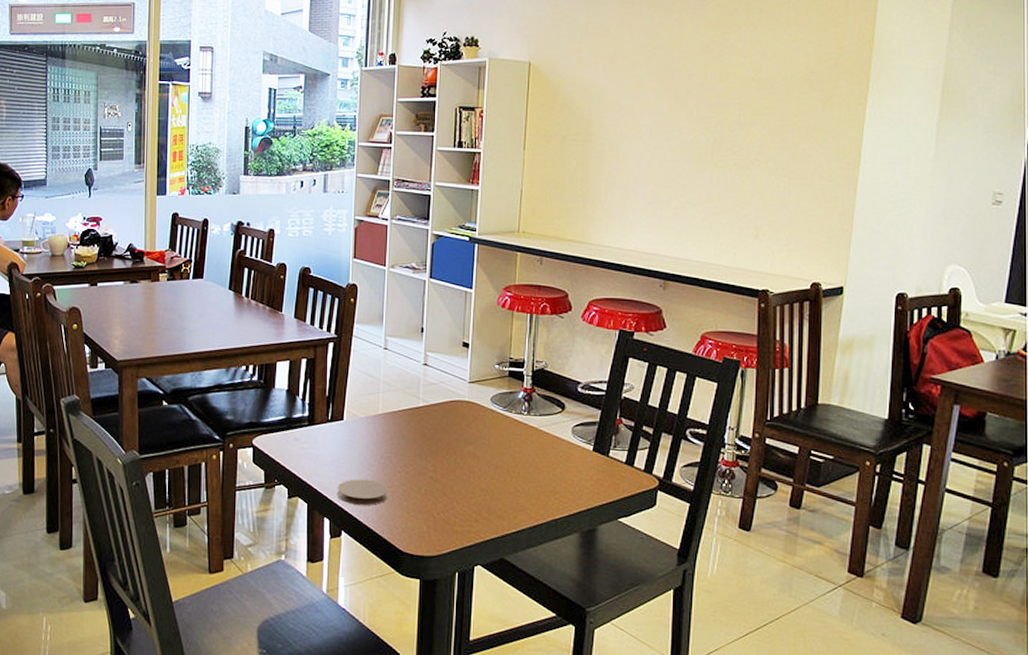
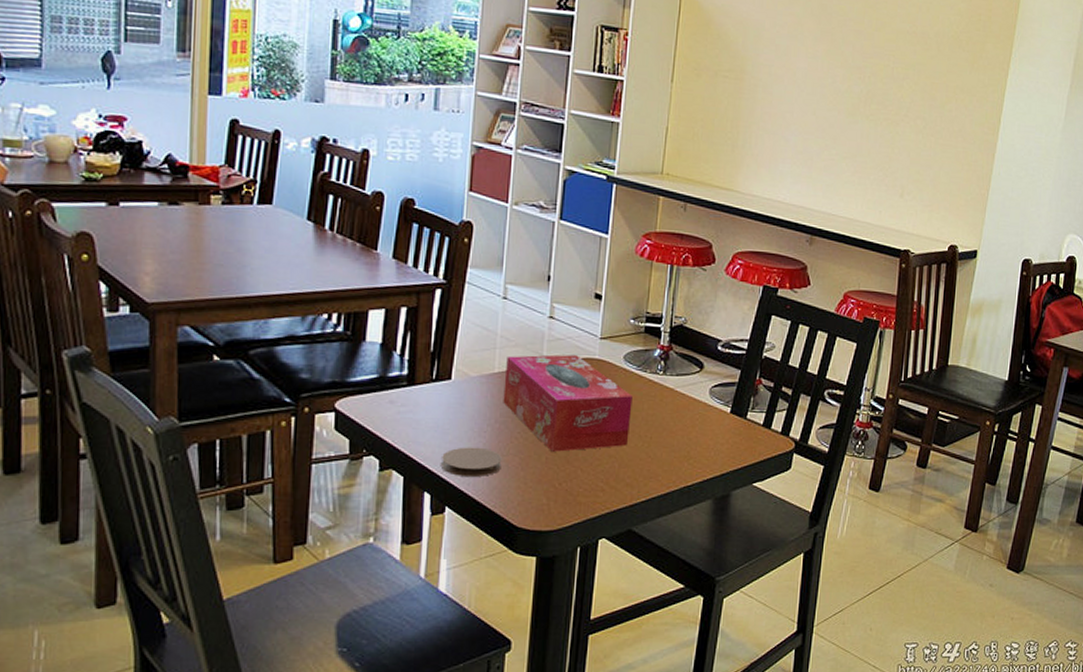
tissue box: none [387,397,500,485] -> present [503,354,633,452]

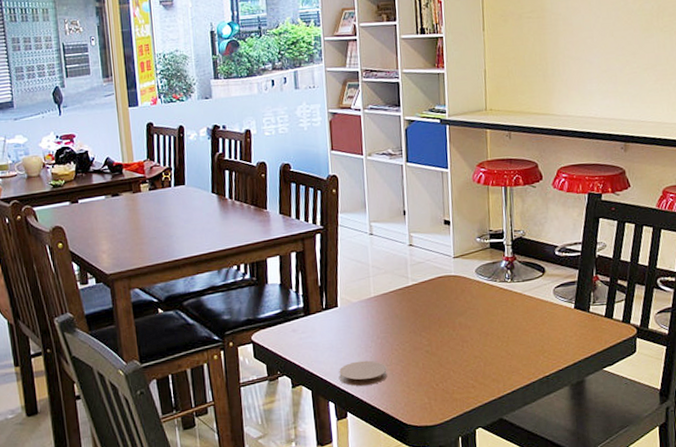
tissue box: present [503,354,633,452] -> none [379,274,490,358]

